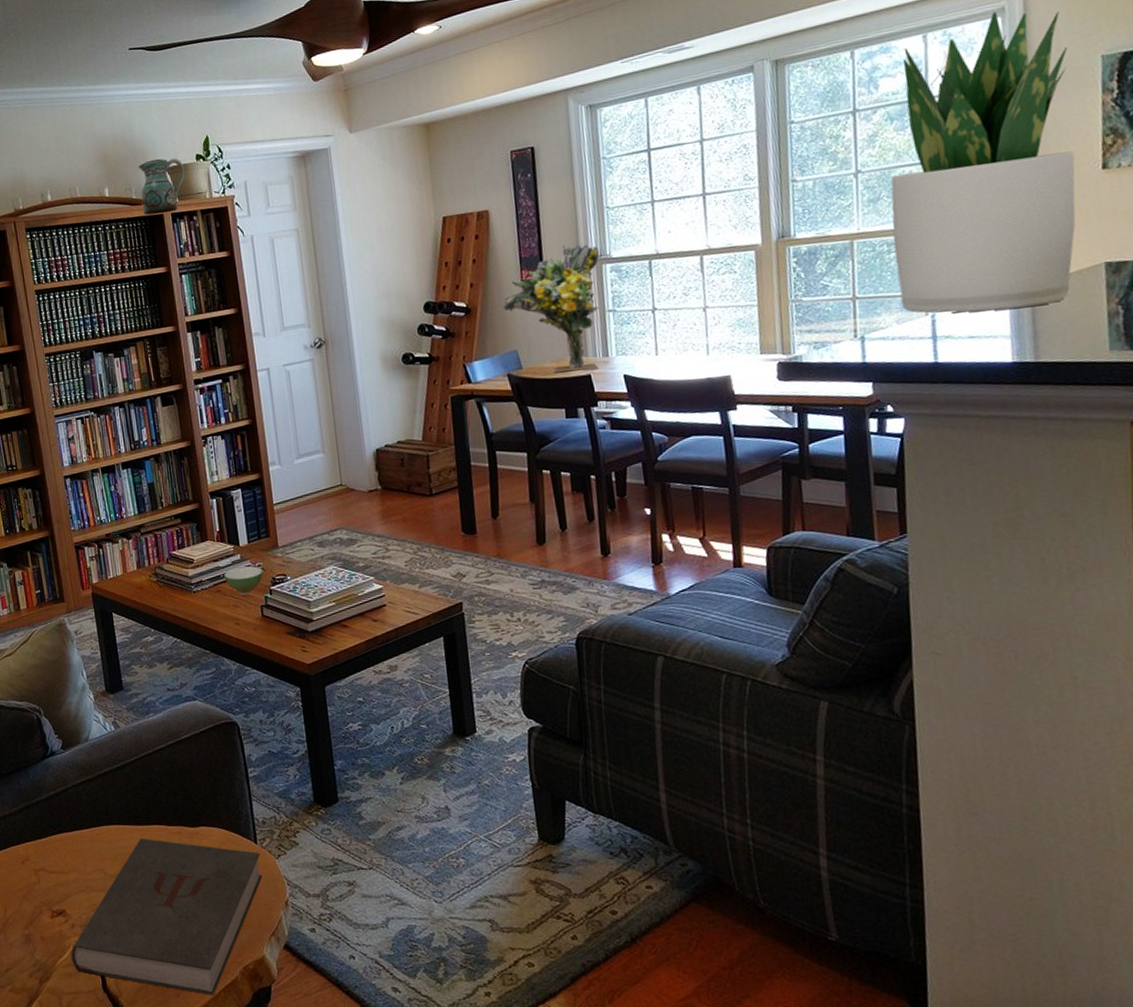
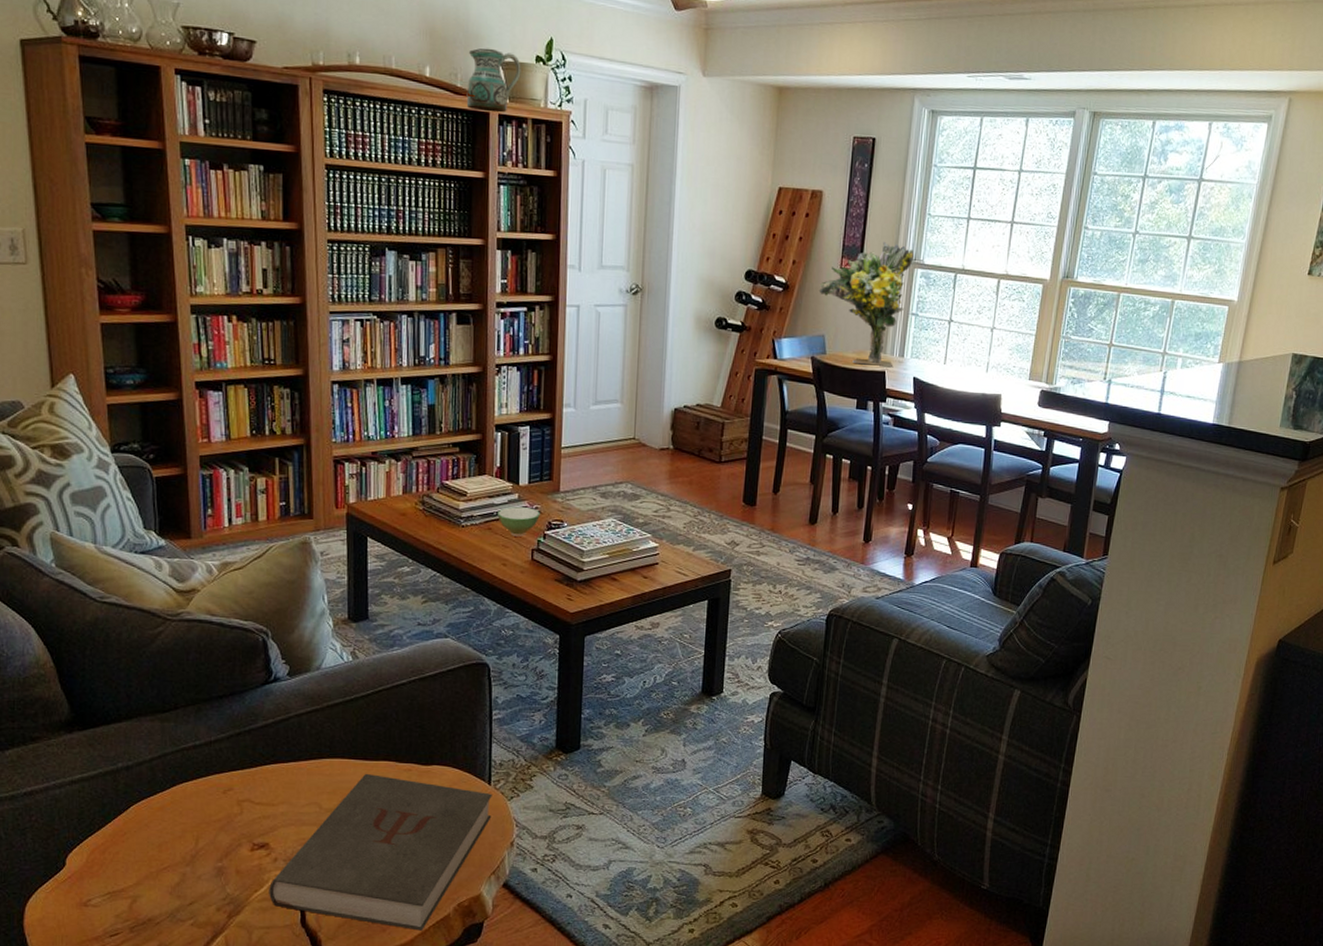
planter: present [890,11,1076,314] -> none [1145,117,1308,380]

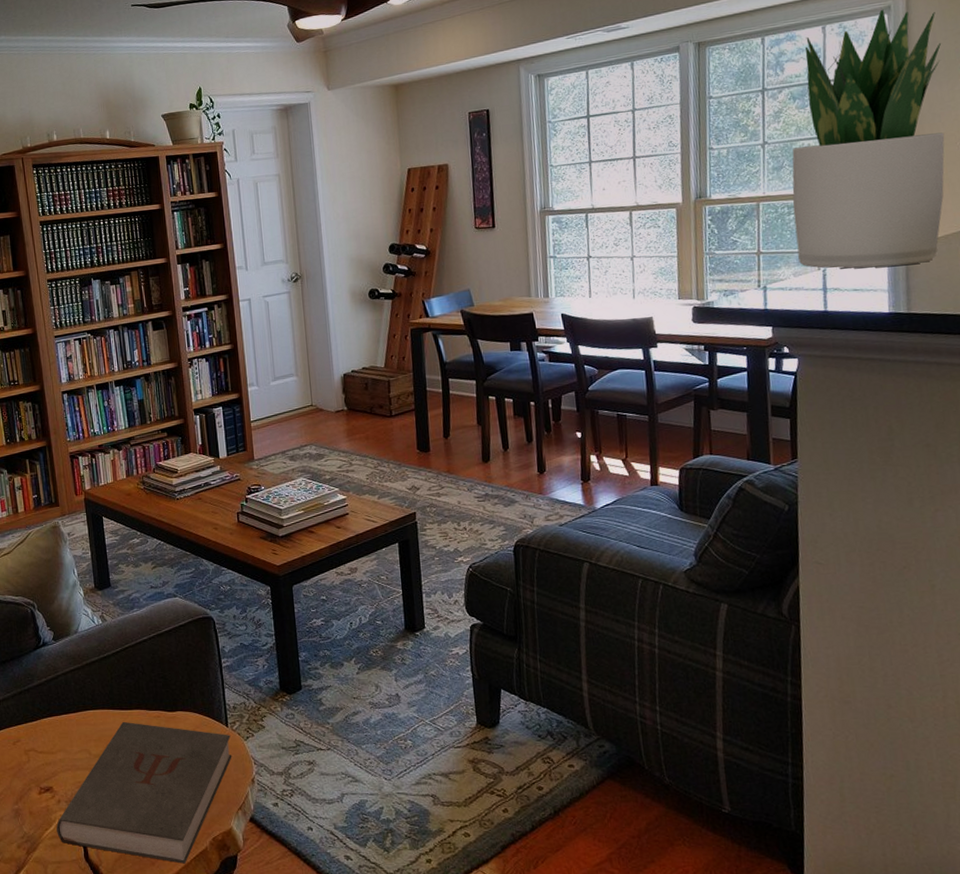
ceramic pitcher: present [466,48,521,113] -> none [137,106,180,157]
bowl: present [497,507,540,537] -> none [204,476,240,503]
bouquet: present [819,241,914,368] -> none [458,197,543,311]
planter: none [1145,117,1308,380] -> present [792,9,945,269]

